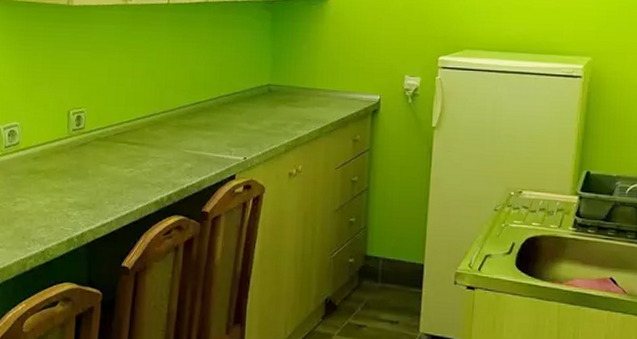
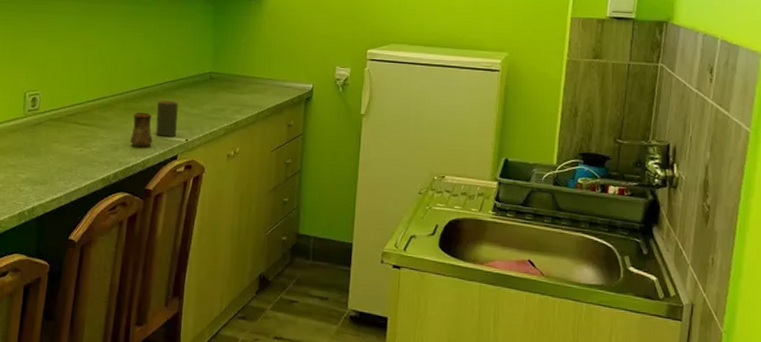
cup: none [183,129,208,167] -> present [130,112,153,148]
cup: none [211,116,235,155] -> present [155,100,178,137]

